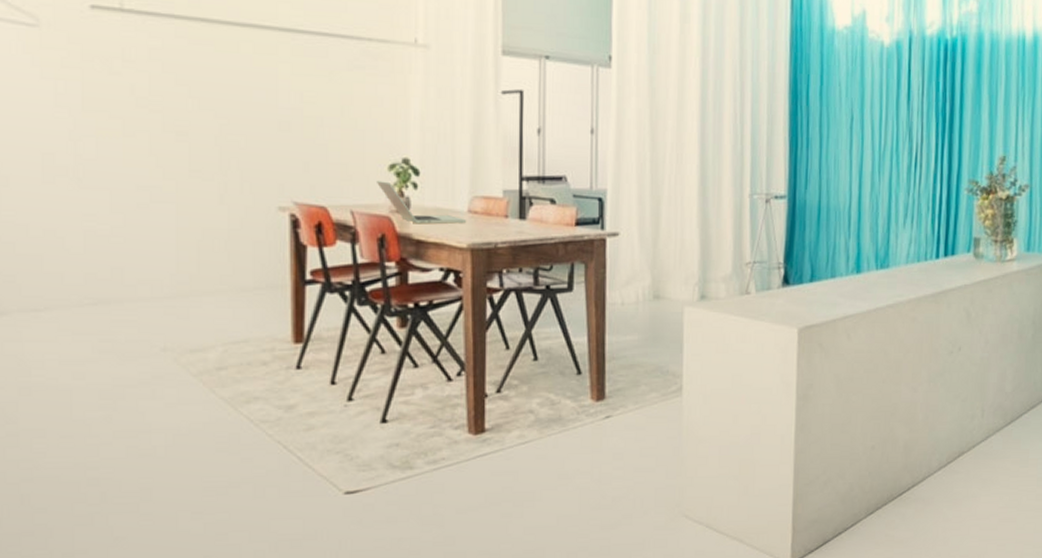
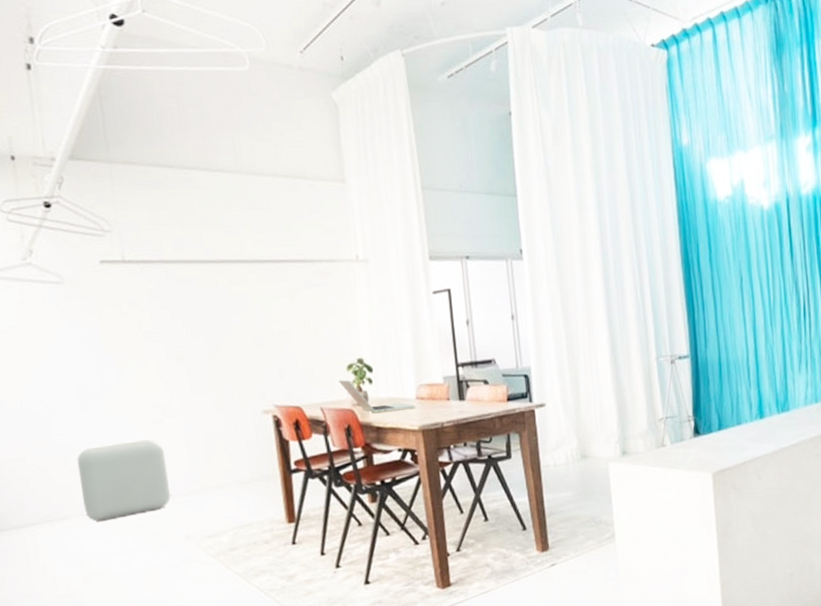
cube: none [29,227,147,321] -> present [77,440,170,521]

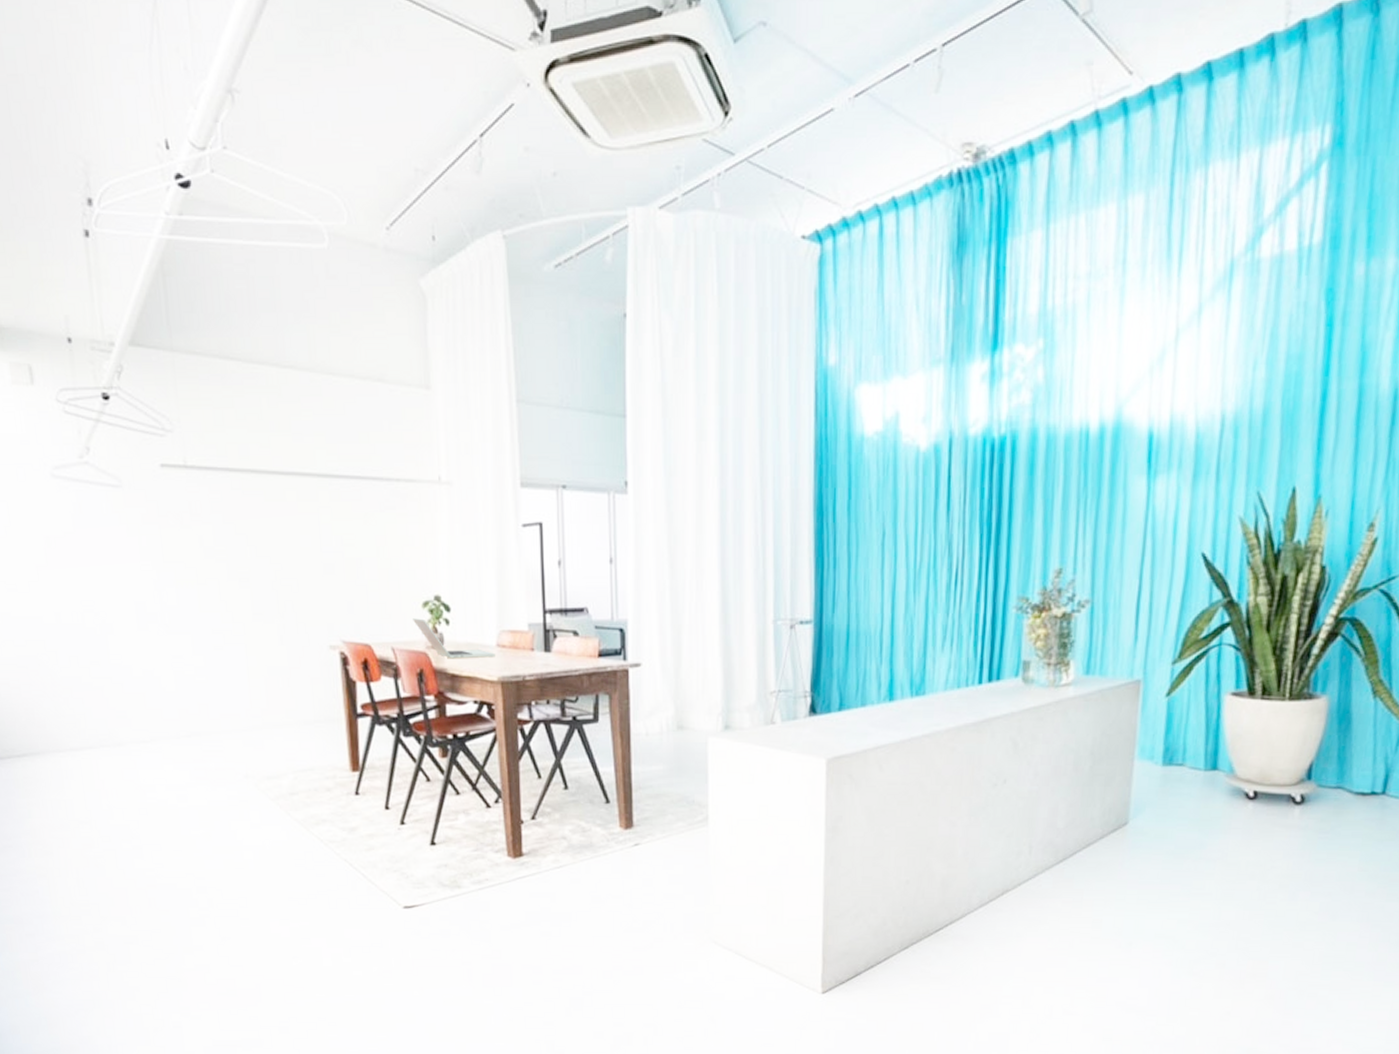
cube: present [77,440,170,521] -> none [133,668,229,751]

